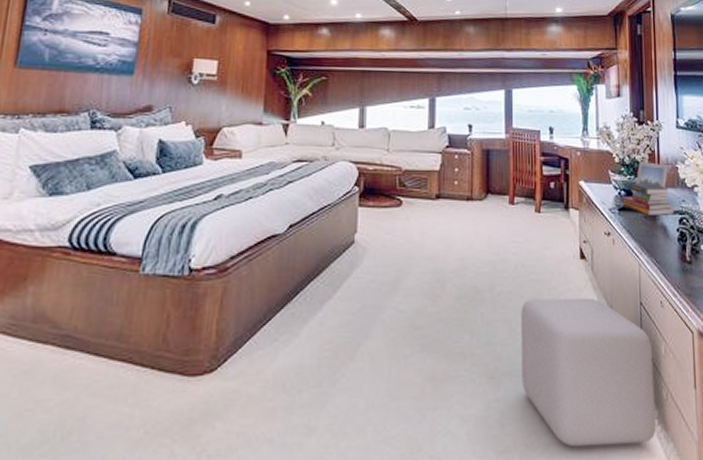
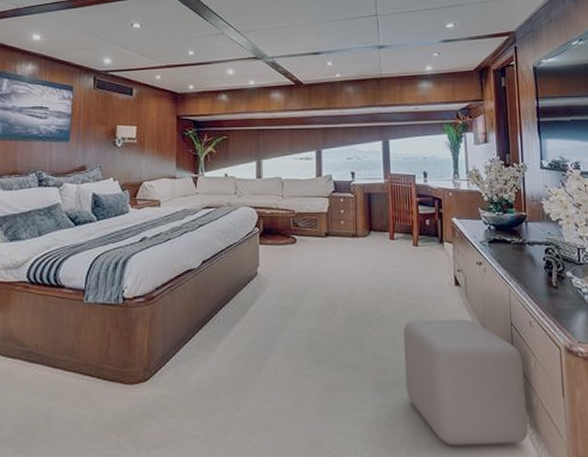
books: present [621,182,674,217] -> none [490,217,540,248]
picture frame: present [636,160,669,188] -> none [504,198,535,223]

